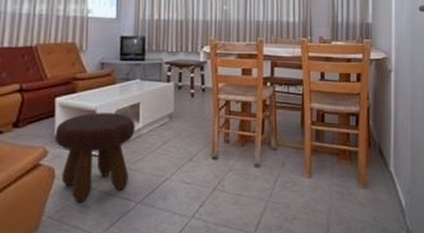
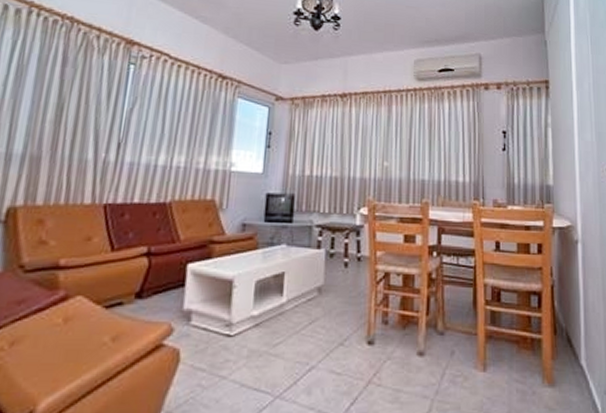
footstool: present [54,113,135,203] -> none [182,283,278,395]

